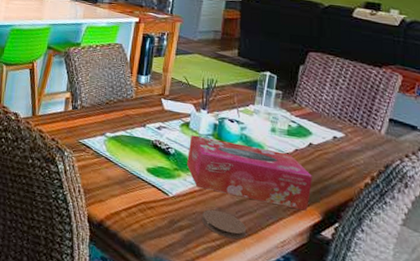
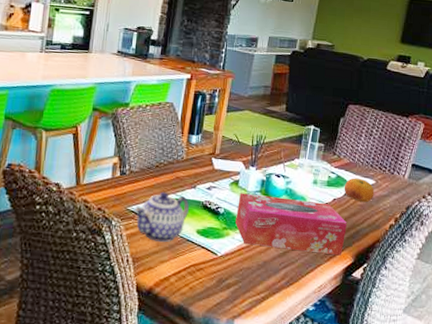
teapot: none [85,128,140,178] -> present [134,191,190,243]
coaster: present [201,209,247,240] -> none [248,264,289,290]
fruit: none [307,128,344,157] -> present [344,178,375,203]

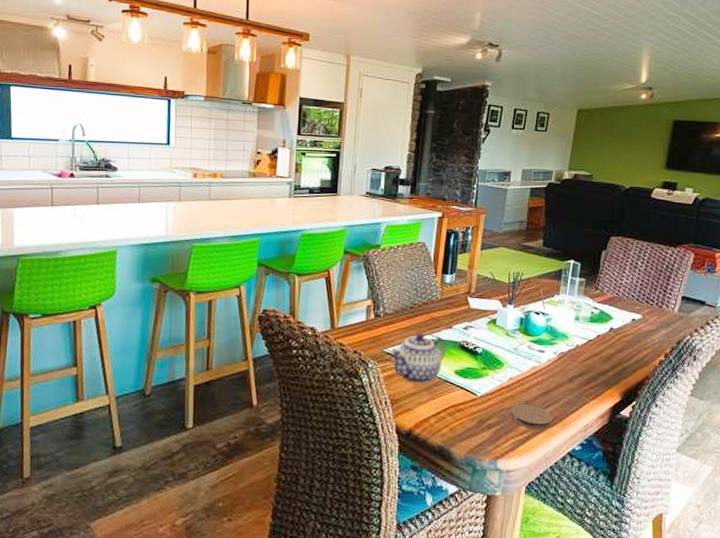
tissue box: present [235,193,347,256] -> none [495,332,613,394]
coaster: none [248,264,289,290] -> present [509,403,553,430]
fruit: present [344,178,375,203] -> none [608,313,642,339]

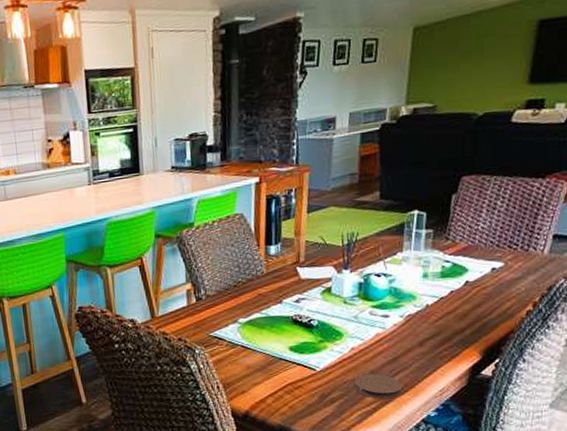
teapot: present [390,333,447,384] -> none [216,311,278,365]

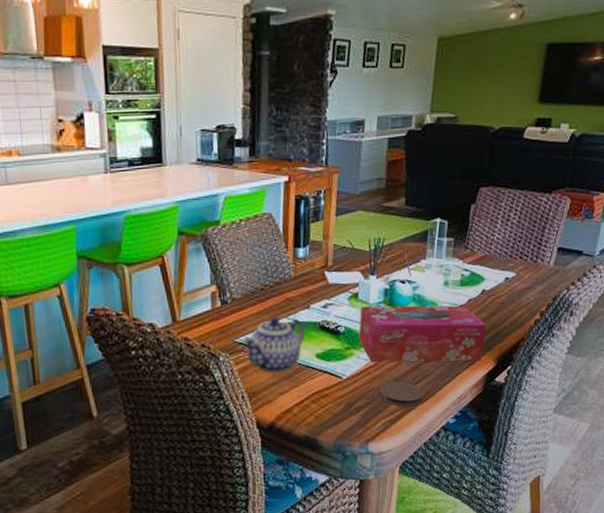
teapot: none [216,311,278,365] -> present [242,317,306,373]
tissue box: none [332,297,470,355] -> present [359,305,486,363]

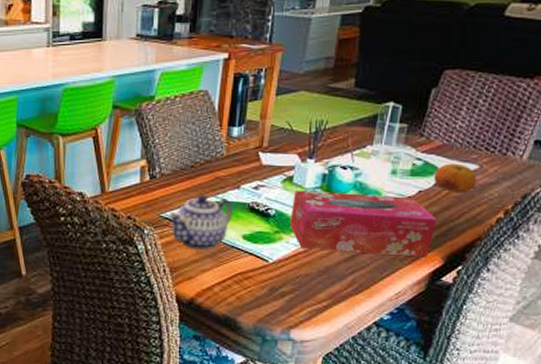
coaster: present [378,381,425,407] -> none [306,270,358,298]
fruit: none [480,272,516,300] -> present [433,163,477,193]

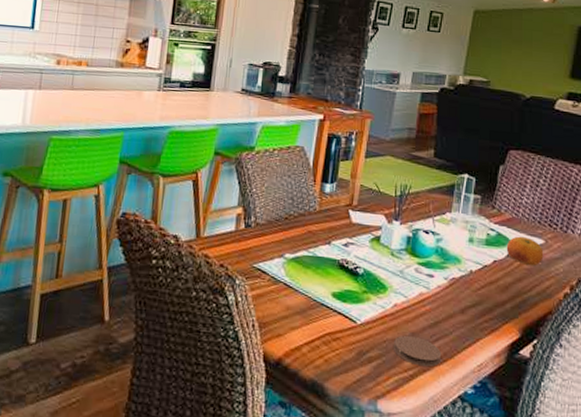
teapot: present [168,194,233,251] -> none [260,247,324,307]
tissue box: present [290,190,436,258] -> none [377,251,511,329]
coaster: none [306,270,358,298] -> present [393,335,442,367]

